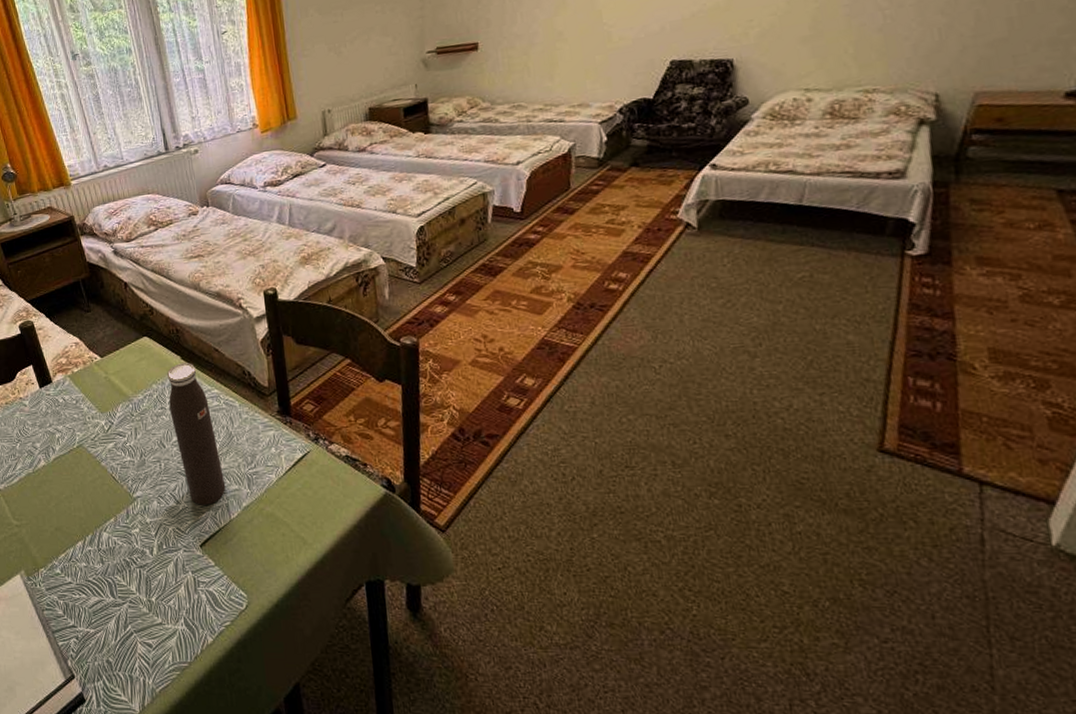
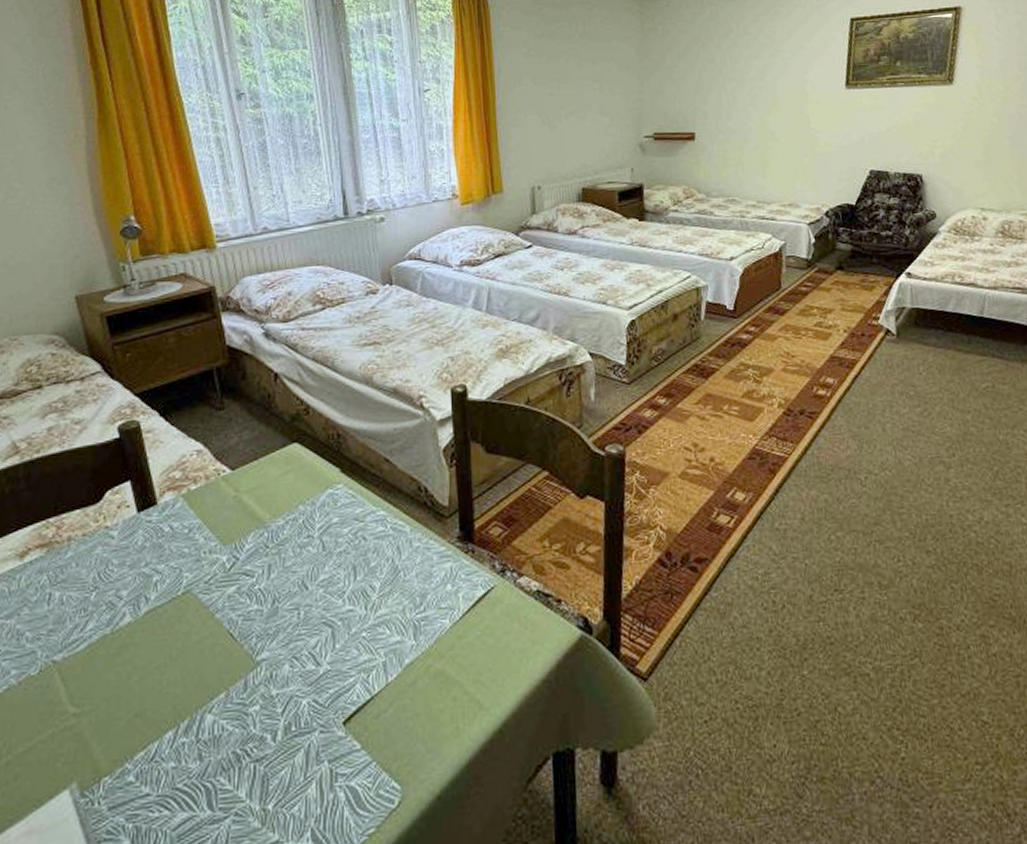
water bottle: present [166,363,226,505] -> none [319,476,385,666]

